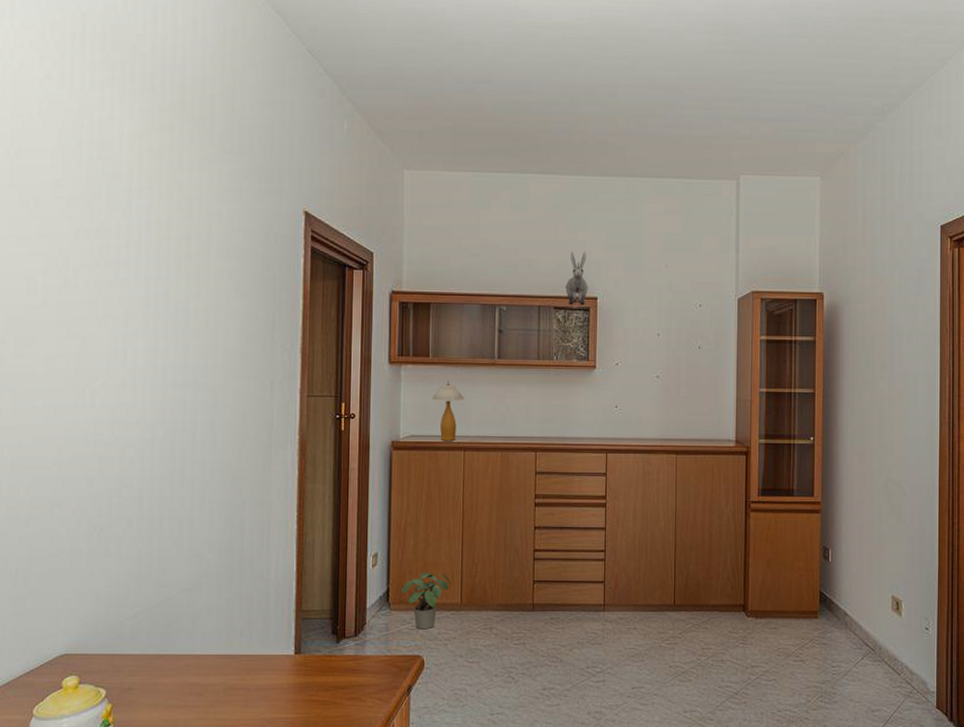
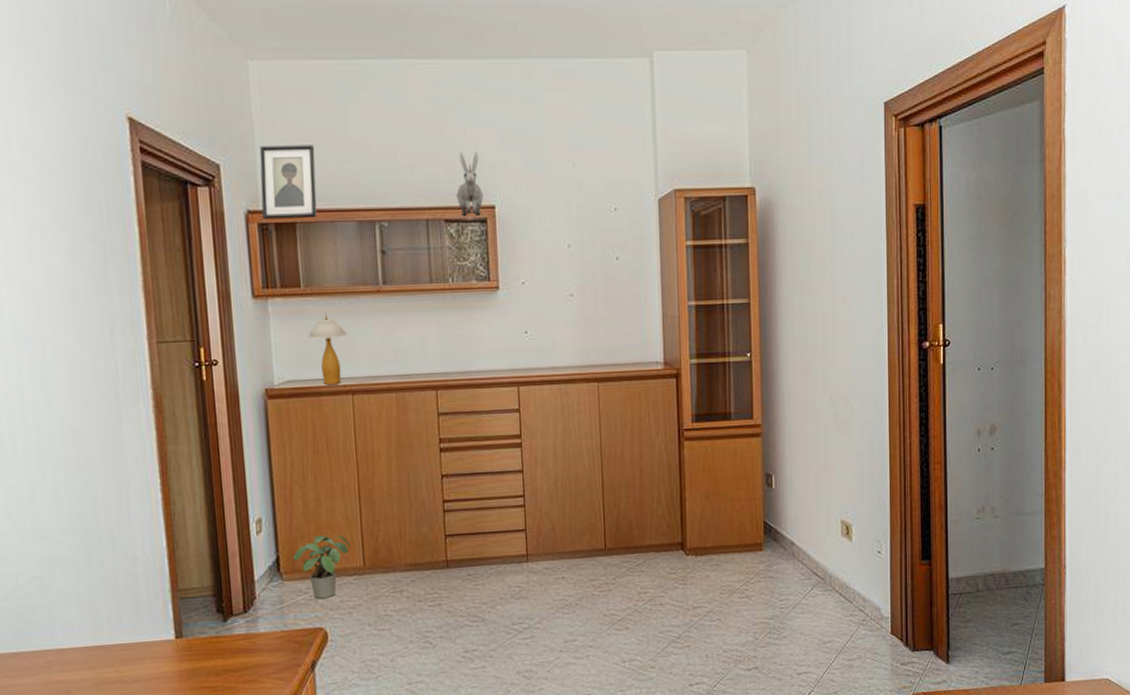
picture frame: none [404,239,452,300] -> present [259,145,317,220]

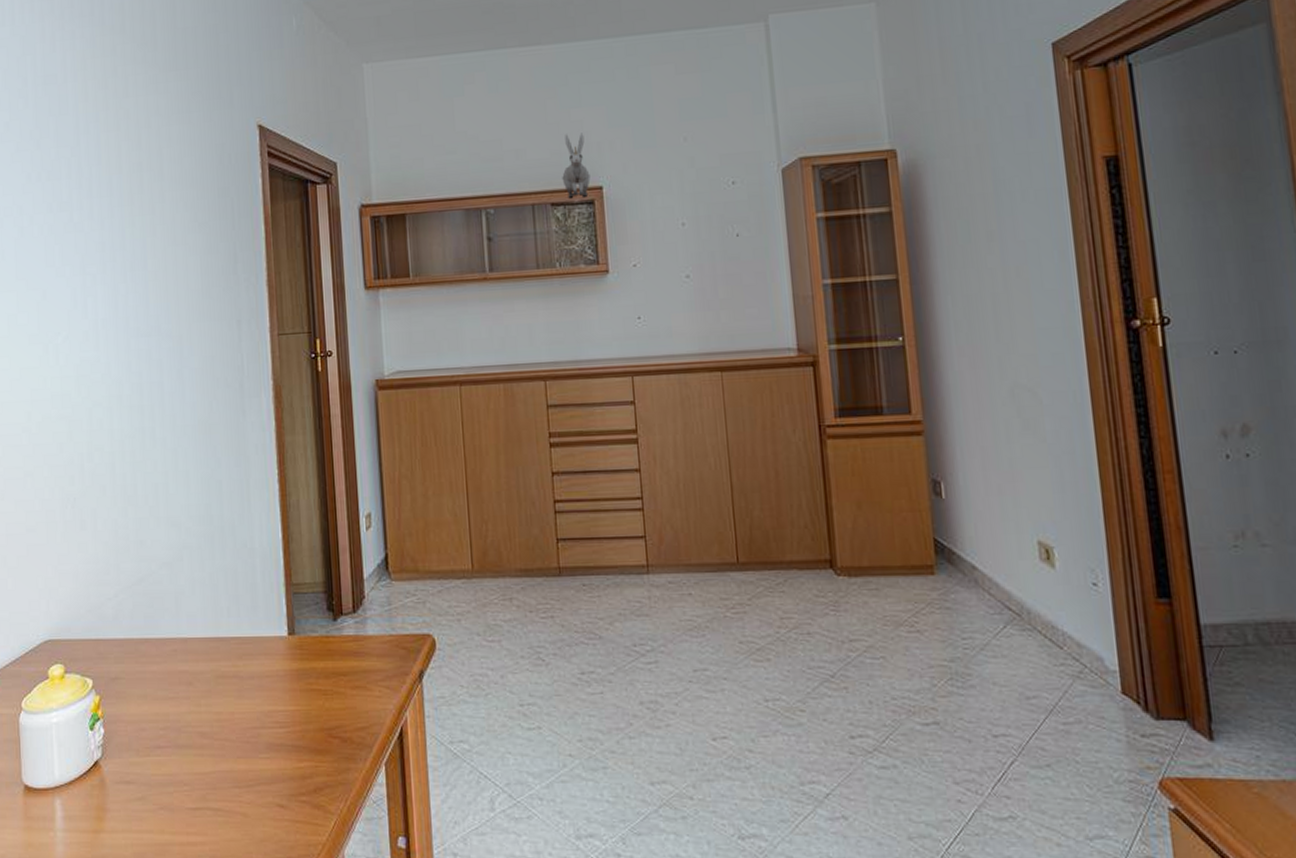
picture frame: present [259,145,317,220] -> none [372,138,426,213]
potted plant: present [293,534,352,599] -> none [401,533,460,603]
table lamp: present [307,313,349,385] -> none [416,302,456,376]

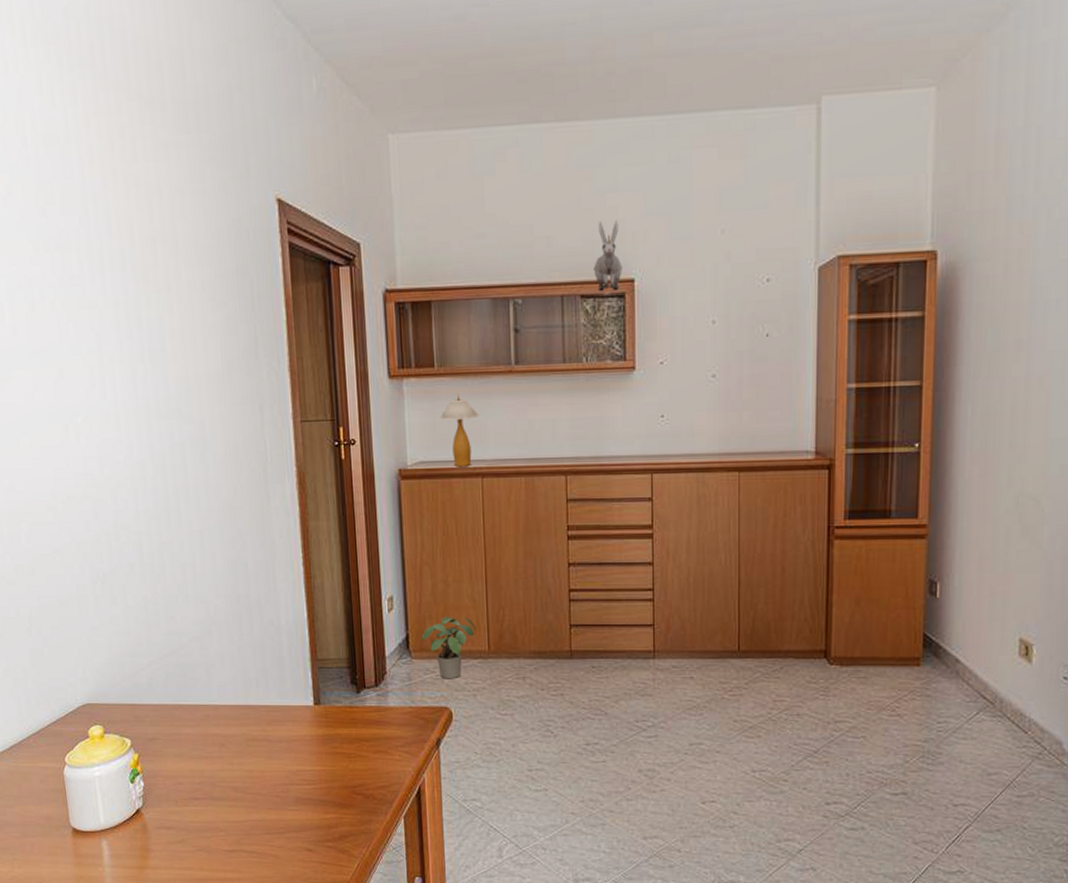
potted plant: none [401,533,460,603] -> present [422,616,478,679]
table lamp: none [416,302,456,376] -> present [440,393,480,467]

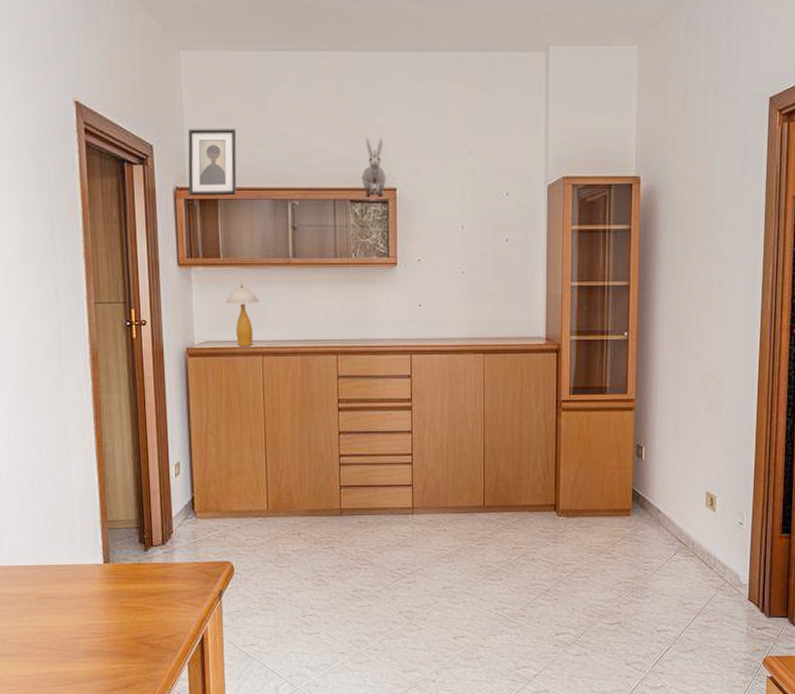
picture frame: none [397,219,452,299] -> present [187,129,237,196]
potted plant: present [422,616,478,679] -> none [206,479,257,537]

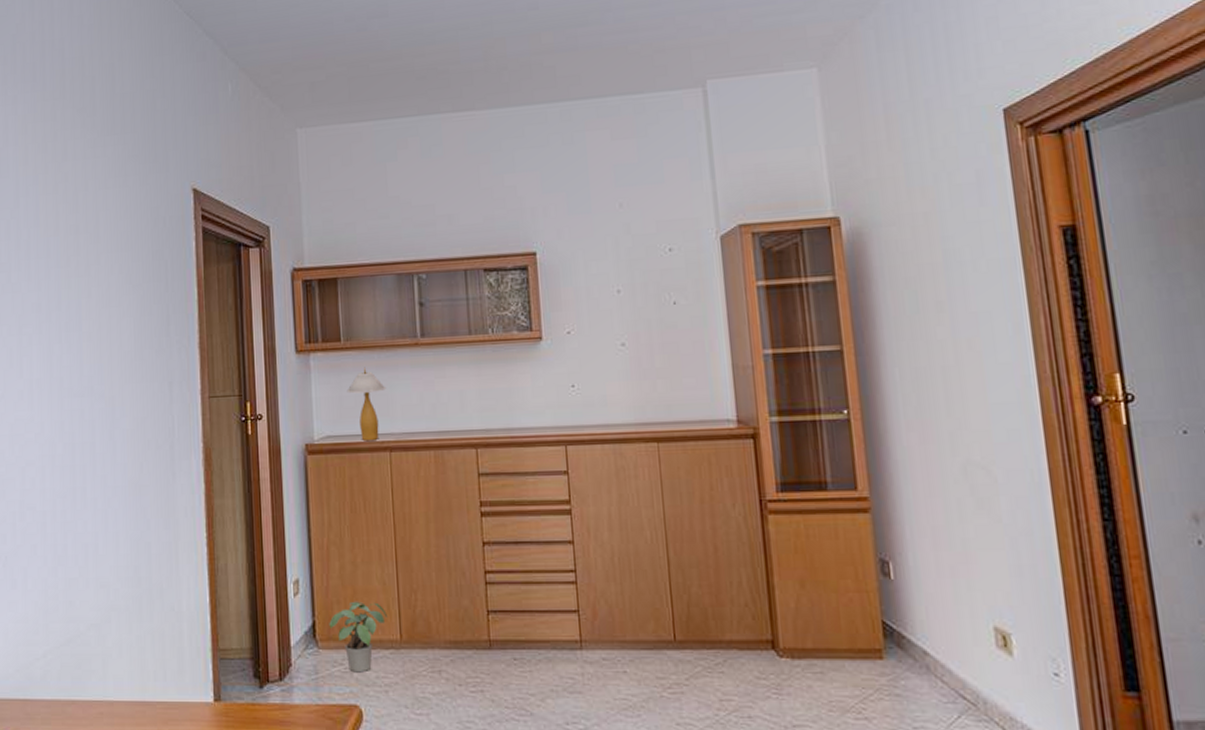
picture frame: present [187,129,237,196] -> none [305,202,358,277]
potted plant: none [206,479,257,537] -> present [329,601,388,673]
decorative figurine: present [361,138,386,198] -> none [495,198,524,265]

